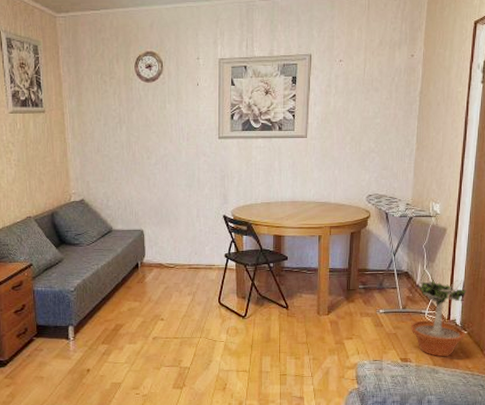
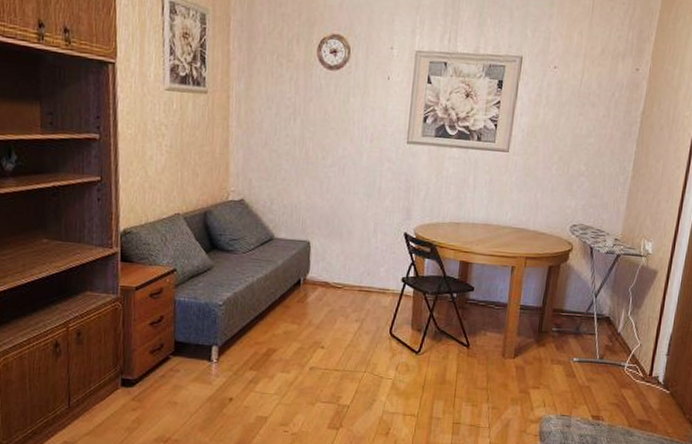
potted tree: present [410,280,466,356] -> none [606,328,674,417]

